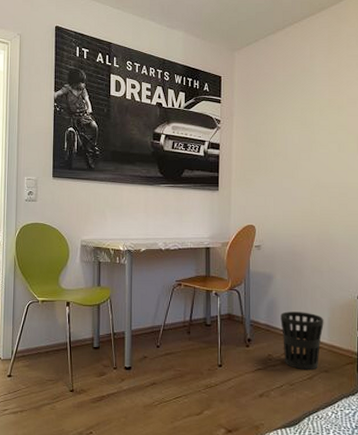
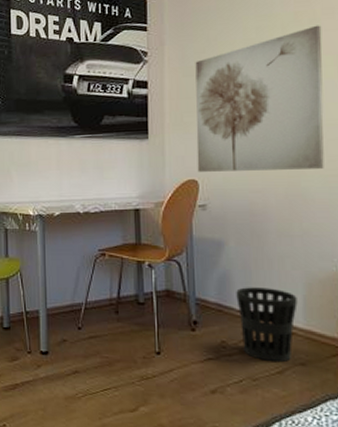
wall art: none [255,111,347,220] -> present [195,25,324,172]

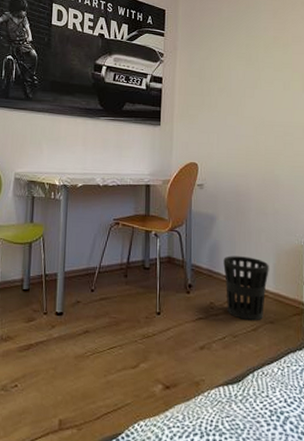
wall art: present [195,25,324,172] -> none [198,49,292,161]

